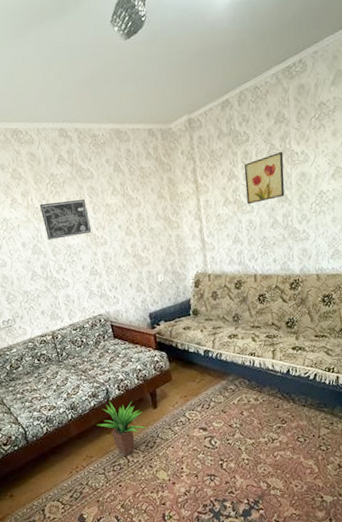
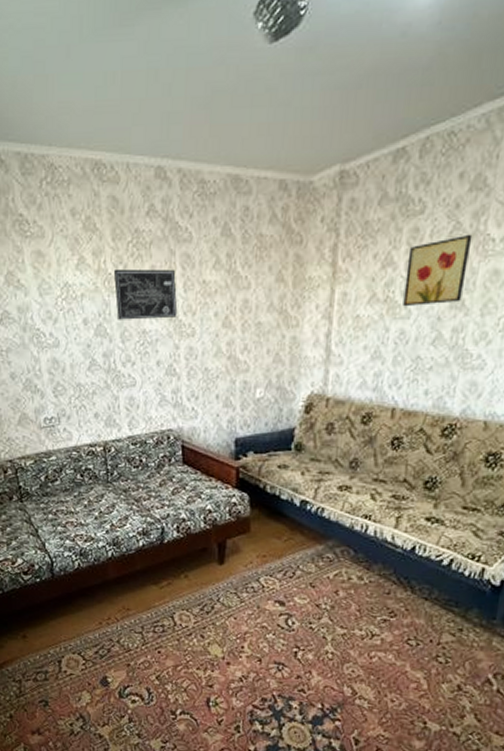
potted plant: present [96,400,147,456] -> none [141,543,206,617]

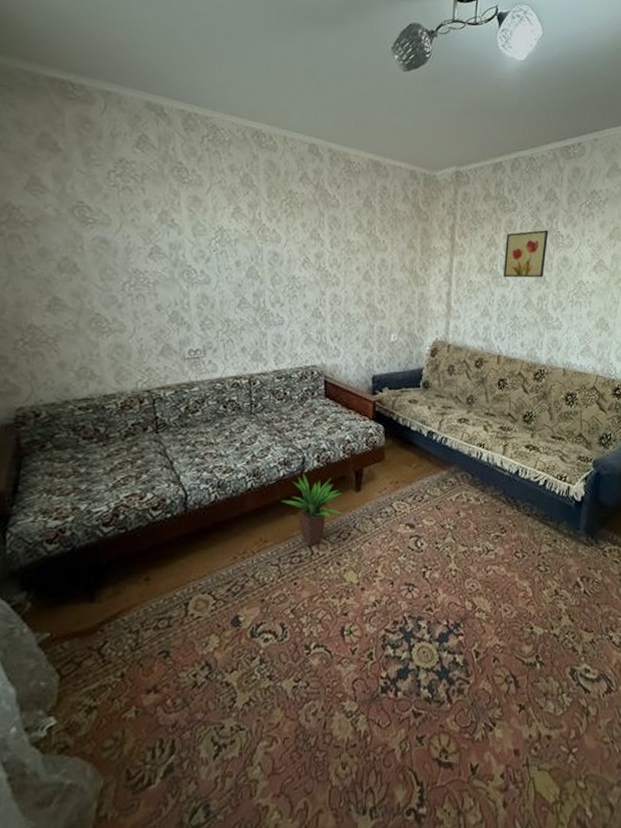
wall art: present [113,268,178,320] -> none [267,221,325,268]
potted plant: none [141,543,206,617] -> present [280,472,343,546]

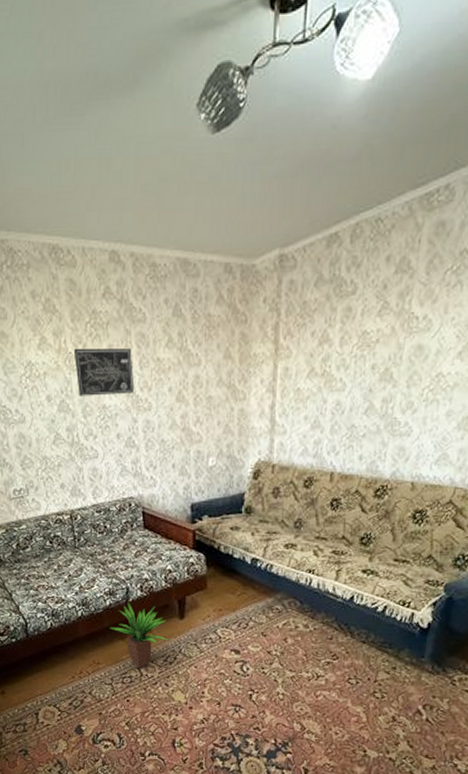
wall art: none [267,221,325,268] -> present [73,347,135,396]
wall art: present [503,229,549,278] -> none [338,312,399,380]

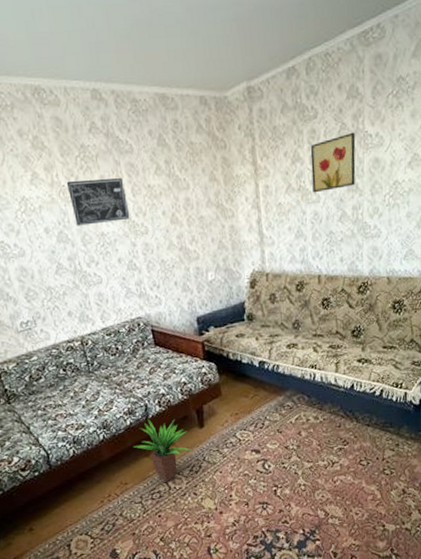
wall art: none [338,312,399,380] -> present [310,132,356,193]

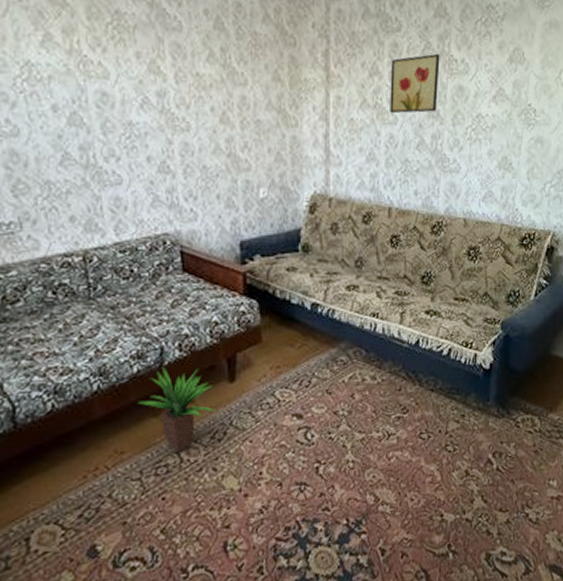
wall art: present [66,178,130,226] -> none [89,51,169,111]

